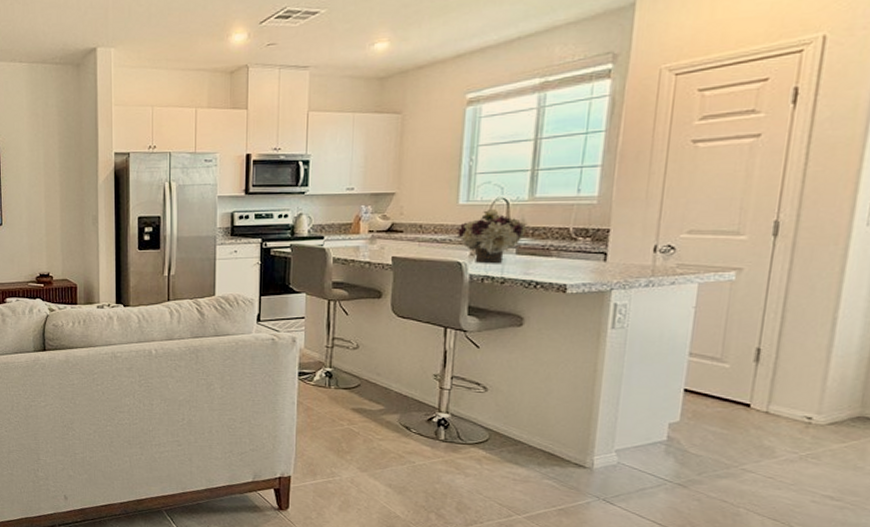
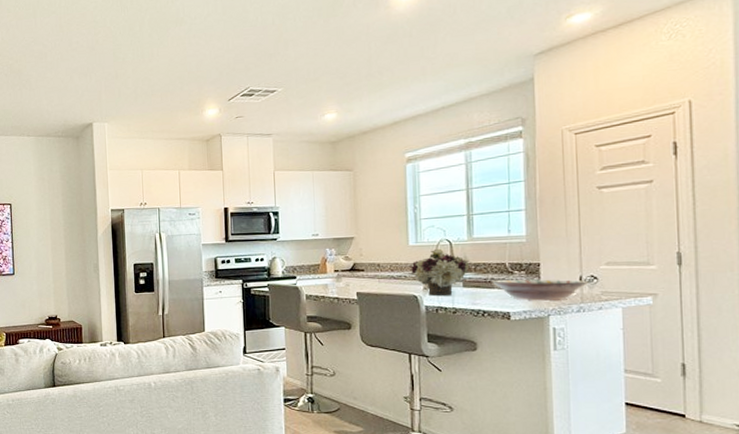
decorative bowl: none [550,246,664,272] -> present [492,279,589,301]

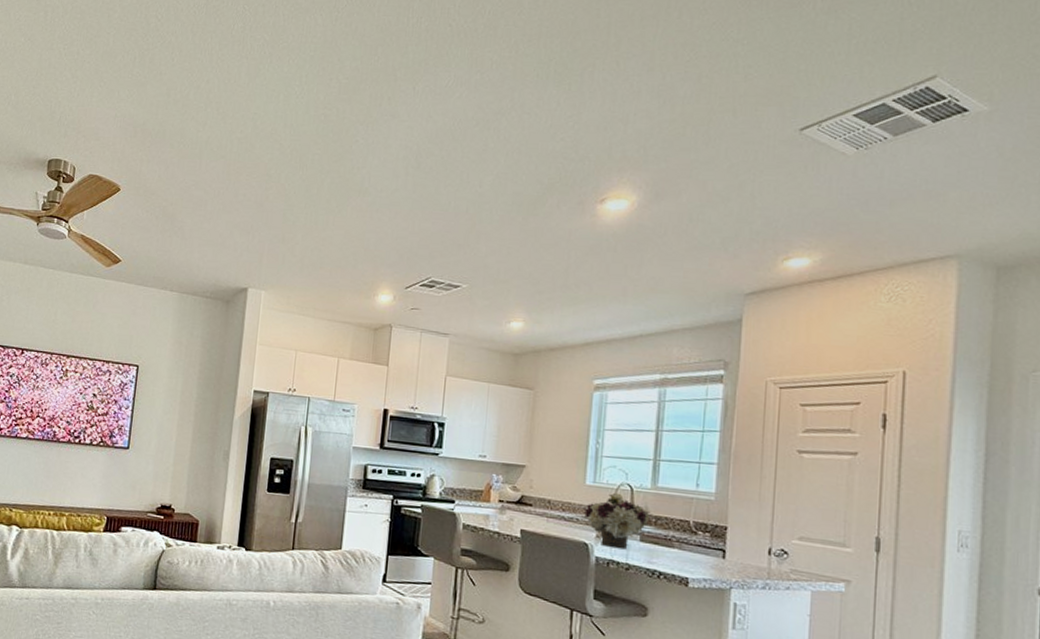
decorative bowl: present [492,279,589,301] -> none [672,538,778,573]

